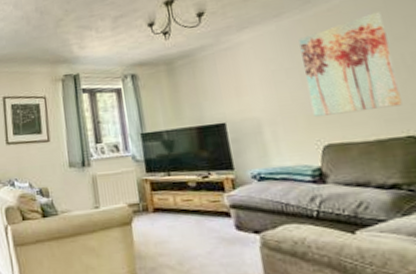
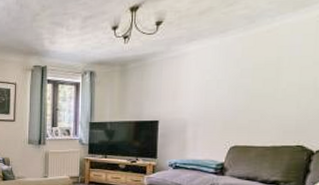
wall art: present [299,11,403,117] -> none [230,37,310,122]

